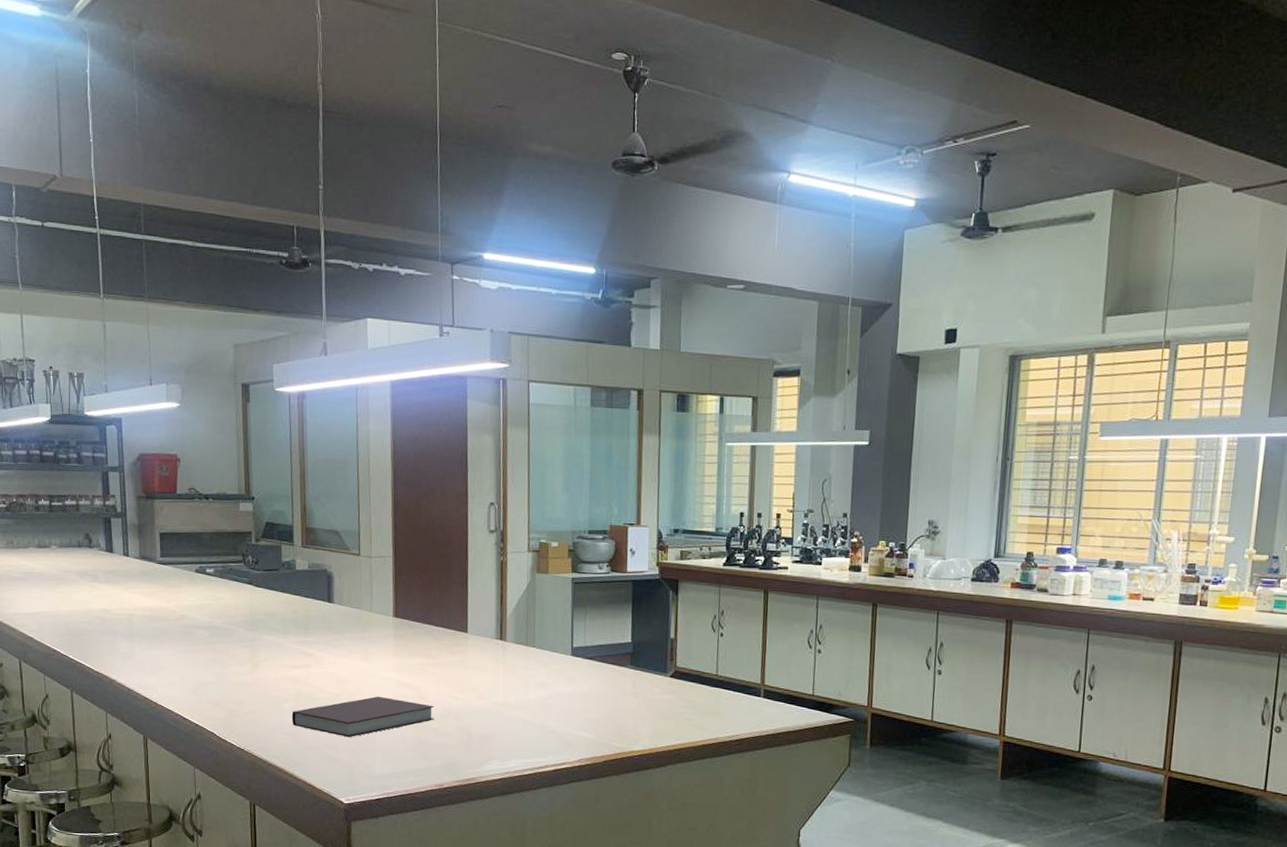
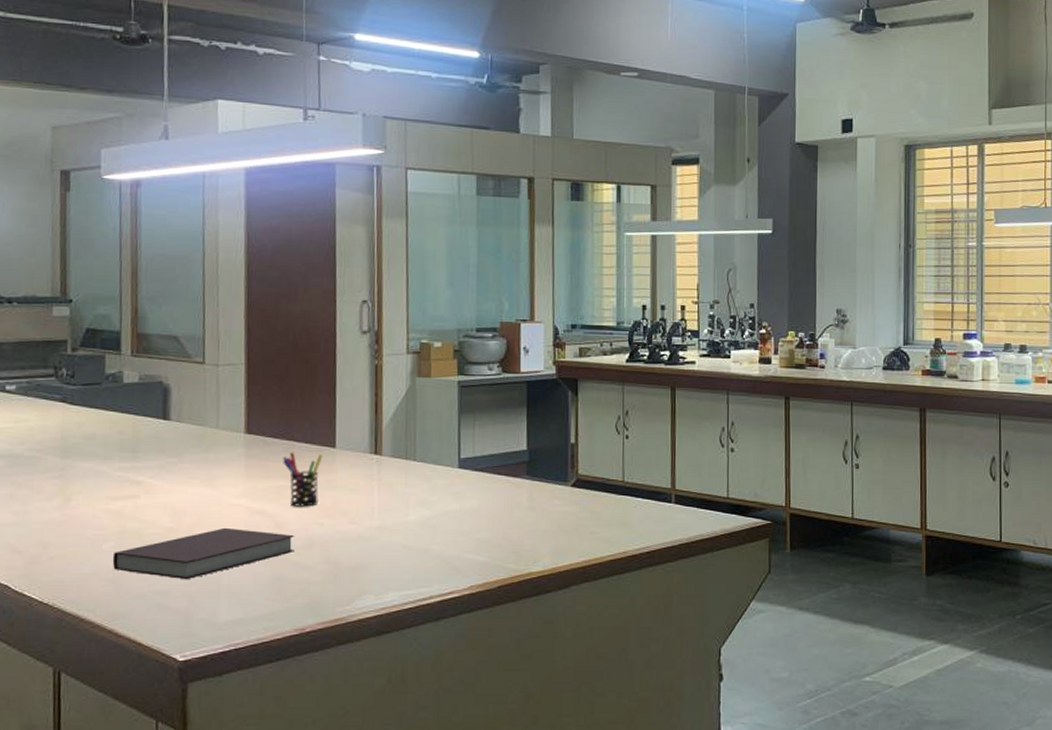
pen holder: none [424,634,457,682] -> present [283,451,323,507]

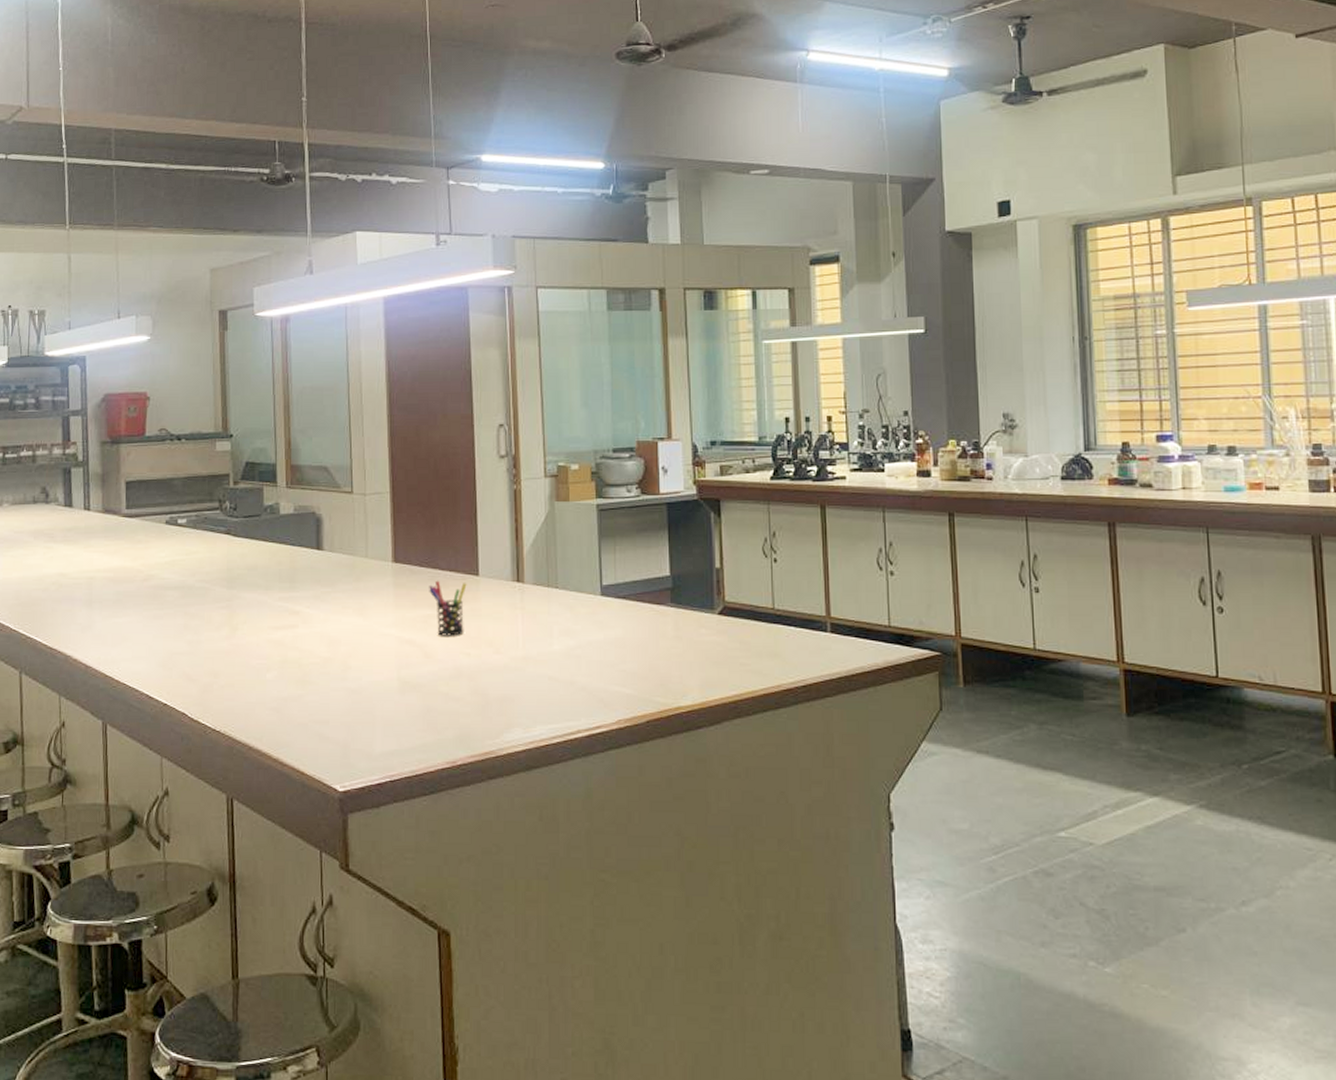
notebook: present [112,527,295,580] -> none [275,657,443,710]

